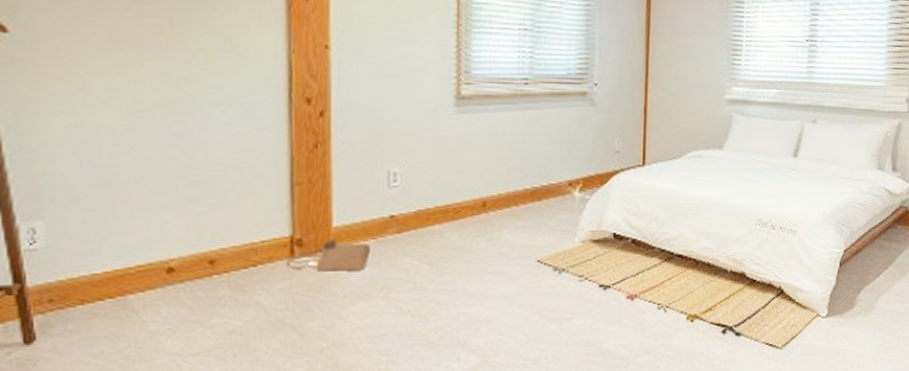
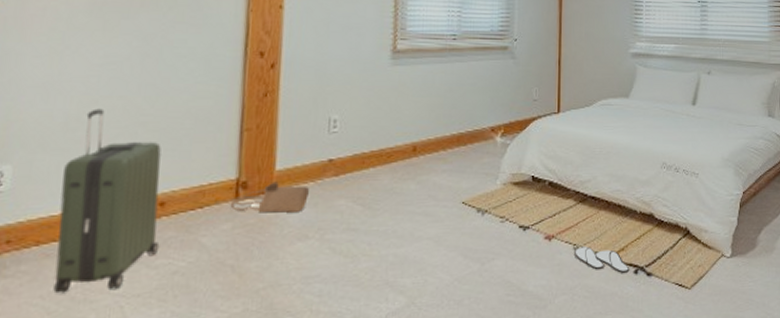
suitcase: none [101,161,213,353] -> present [53,108,161,294]
slippers: none [657,306,718,333] -> present [573,246,630,273]

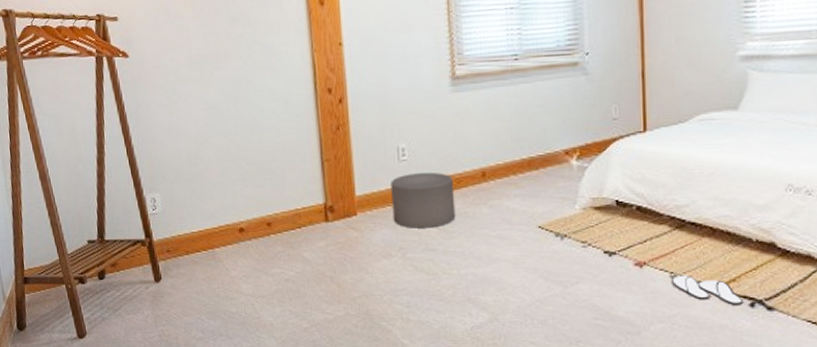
suitcase: present [53,108,161,294] -> none [194,146,273,291]
tote bag: present [230,181,309,213] -> none [321,206,387,233]
pouf: none [315,146,384,206] -> present [391,173,456,228]

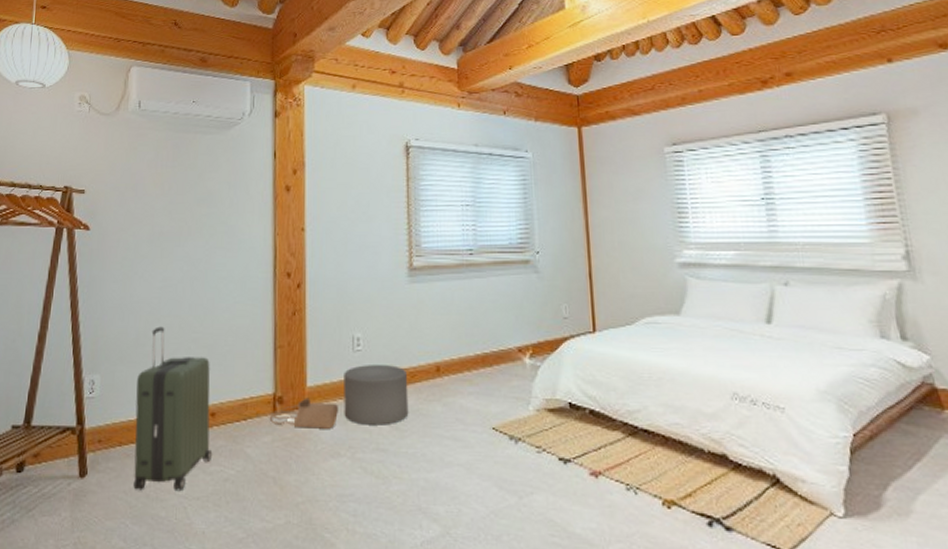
suitcase: none [194,146,273,291] -> present [133,326,213,491]
tote bag: none [321,206,387,233] -> present [269,398,338,429]
slippers: present [670,275,744,305] -> none [626,487,702,524]

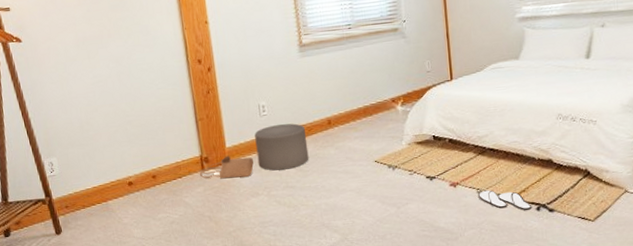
suitcase: present [133,326,213,491] -> none [87,114,159,238]
slippers: none [626,487,702,524] -> present [477,190,532,210]

